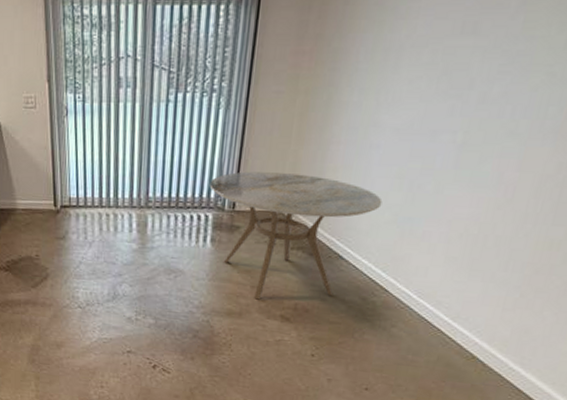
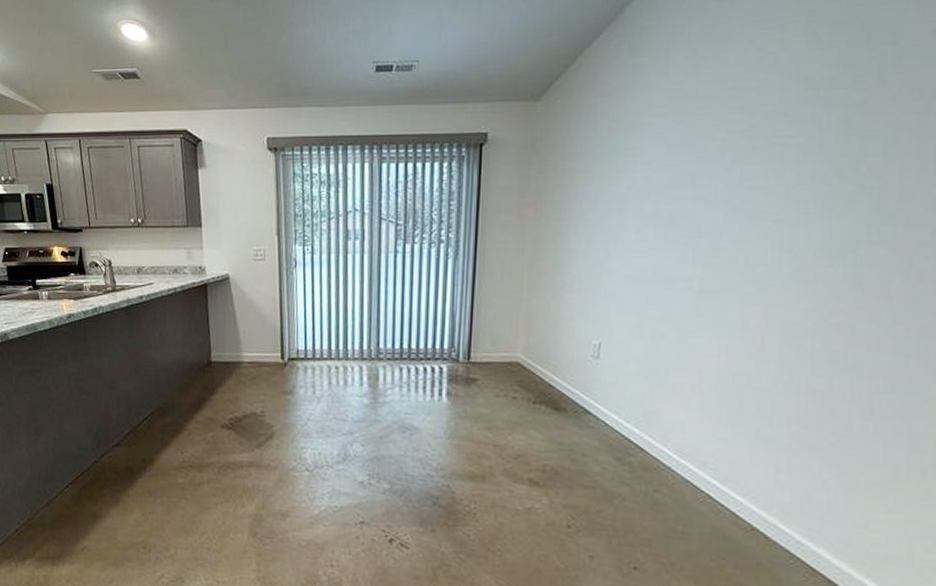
dining table: present [209,171,383,300] -> none [442,321,625,461]

